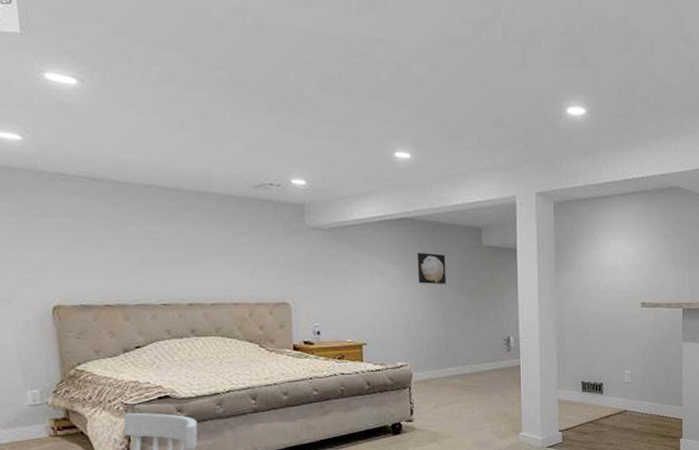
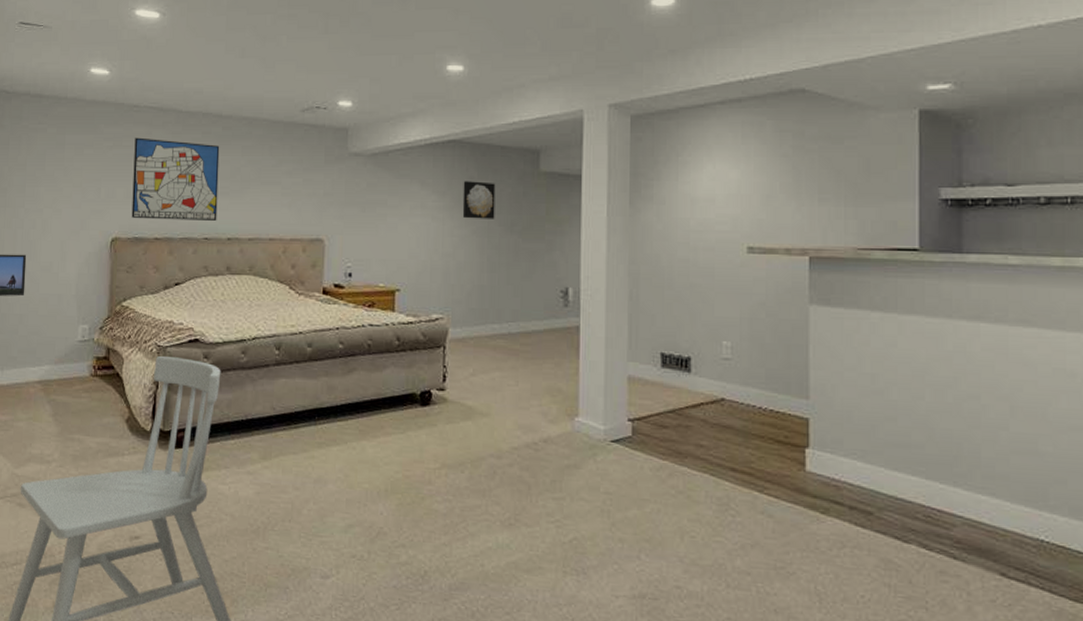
wall art: none [65,206,175,288] -> present [131,137,220,220]

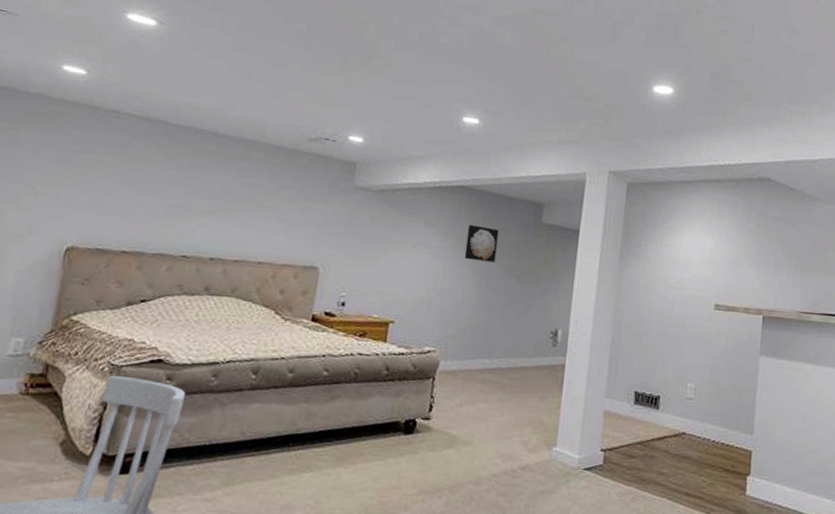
wall art: present [131,137,220,220] -> none [95,144,212,239]

